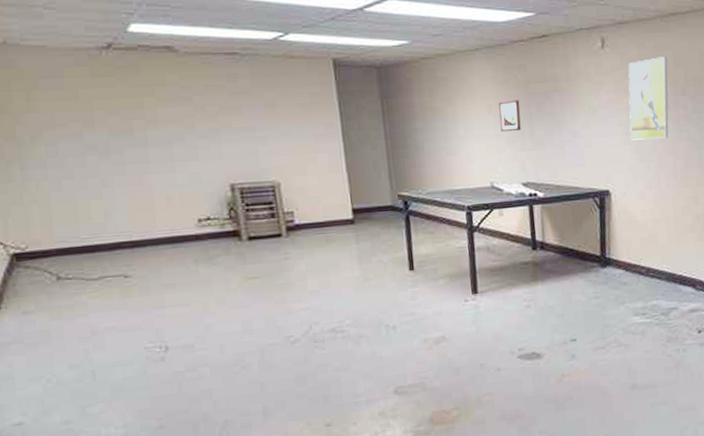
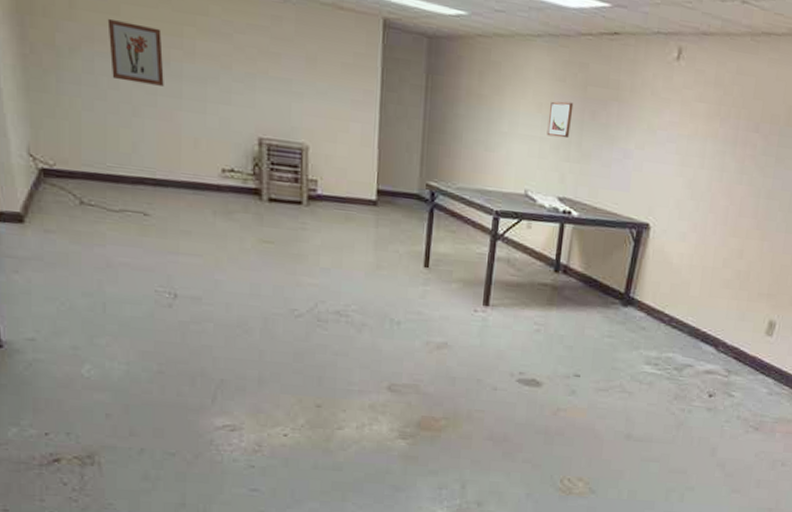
wall art: none [67,104,130,158] -> present [107,18,164,86]
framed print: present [628,57,669,140] -> none [685,82,747,178]

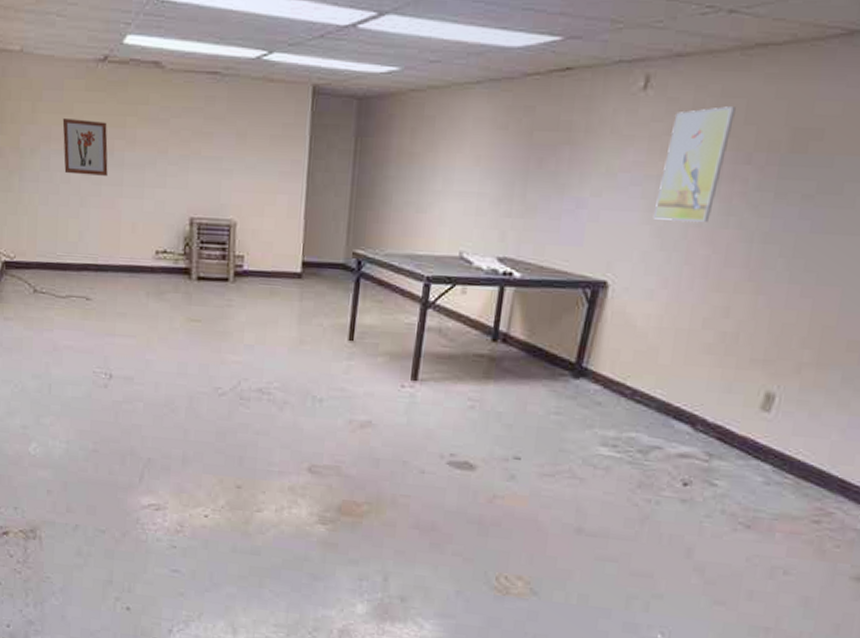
wall art: present [547,101,574,139] -> none [485,151,517,192]
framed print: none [685,82,747,178] -> present [653,106,736,222]

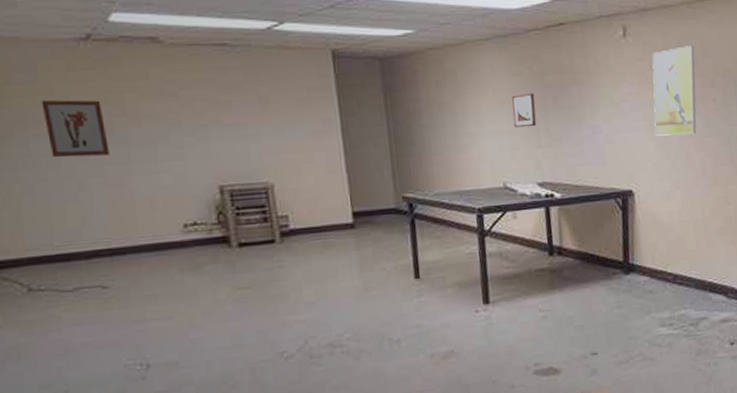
wall art: none [485,151,517,192] -> present [512,93,537,128]

